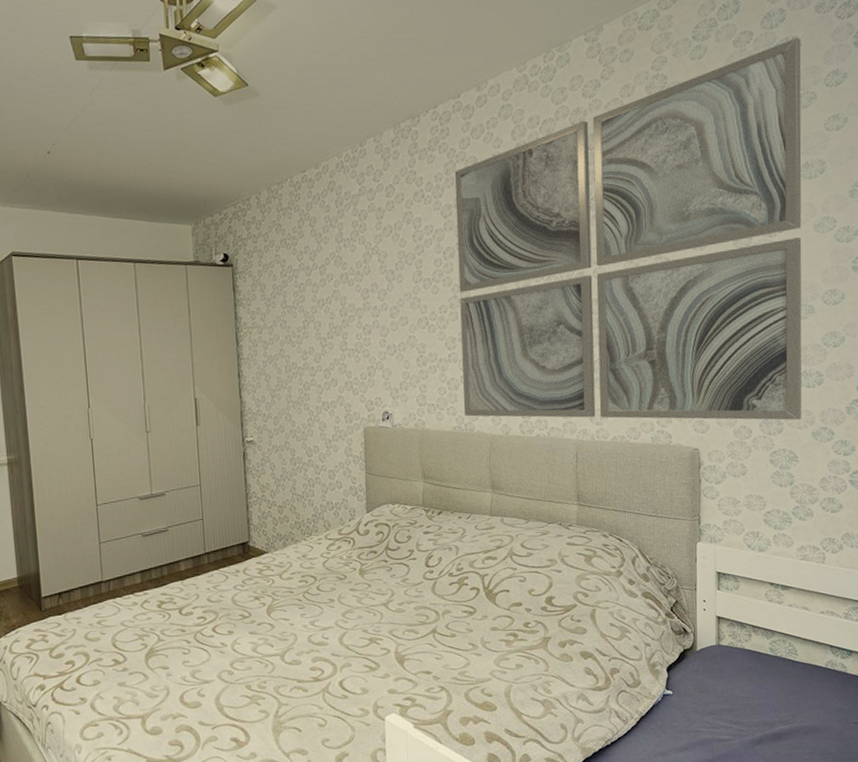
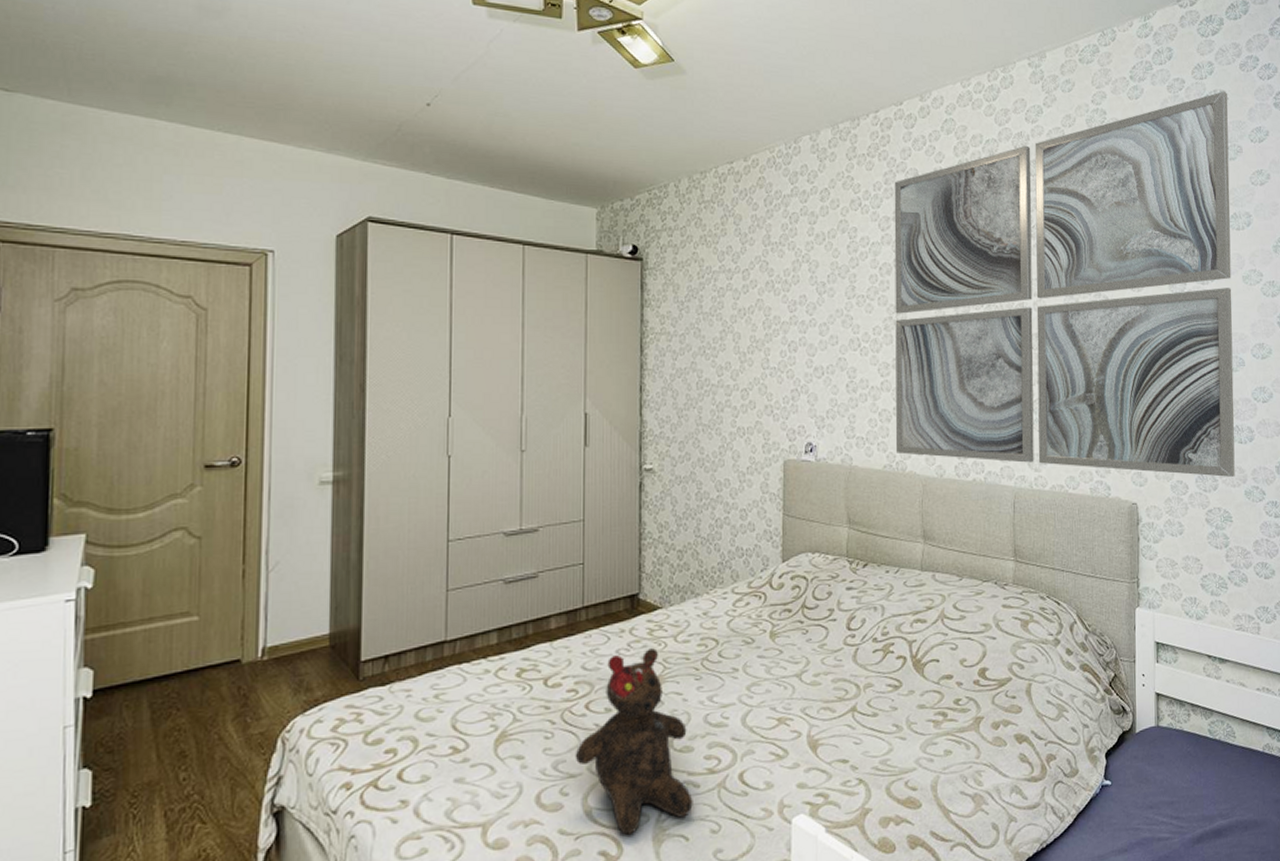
teddy bear: none [207,584,303,726] -> present [575,648,693,835]

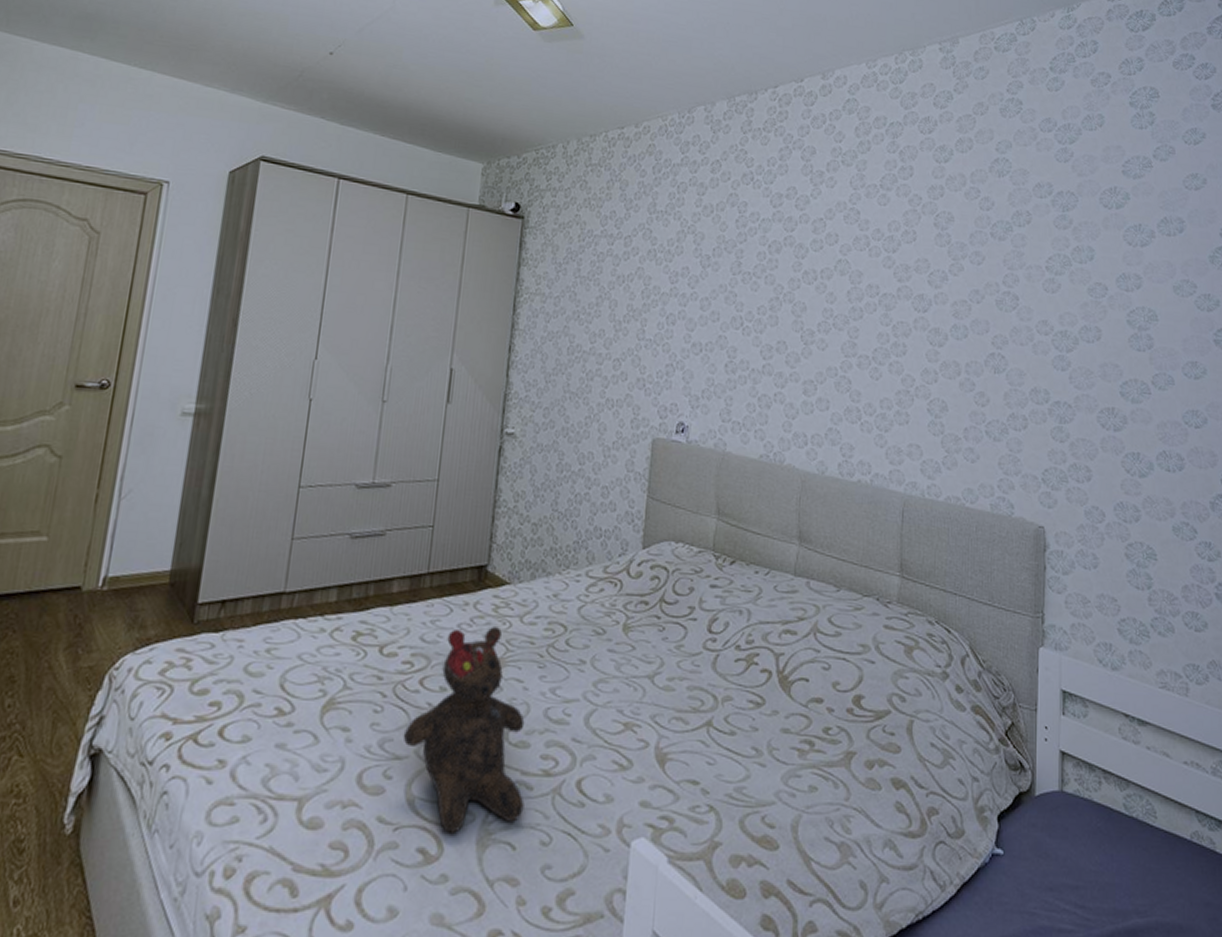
wall art: present [894,91,1235,477] -> none [774,88,1161,509]

